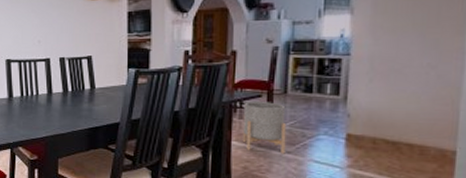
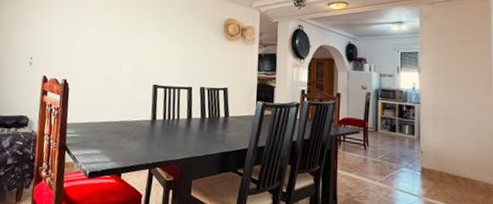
planter: present [242,102,287,154] -> none [345,136,378,183]

